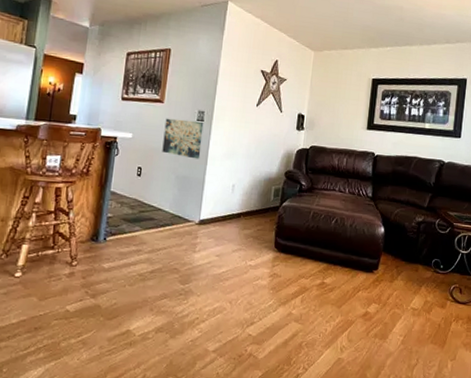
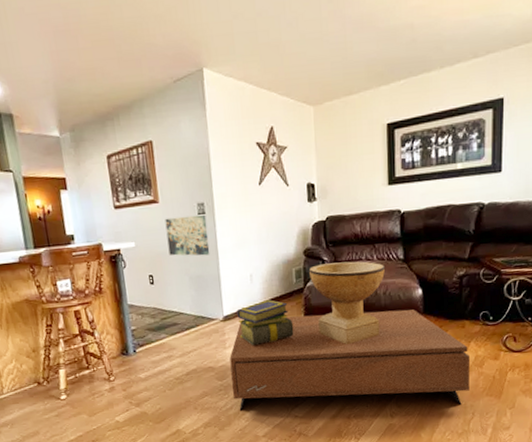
coffee table: none [192,230,420,348] -> present [229,309,469,411]
stack of books: none [212,211,264,255] -> present [236,299,294,345]
decorative bowl: none [286,187,354,270] -> present [309,261,385,345]

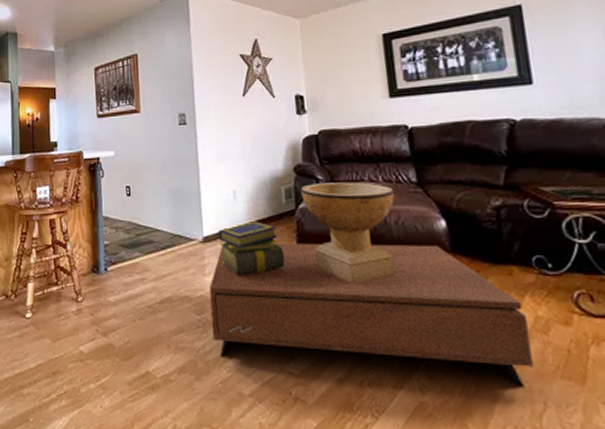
wall art: present [165,214,210,256] -> none [145,125,190,168]

